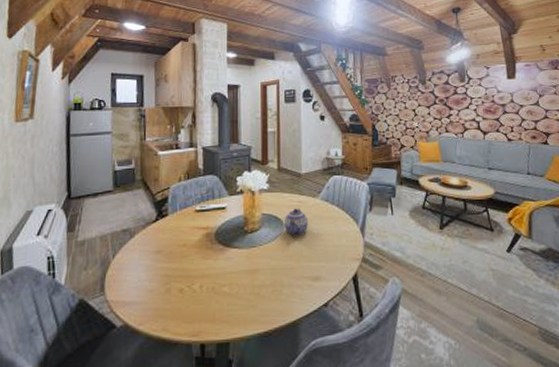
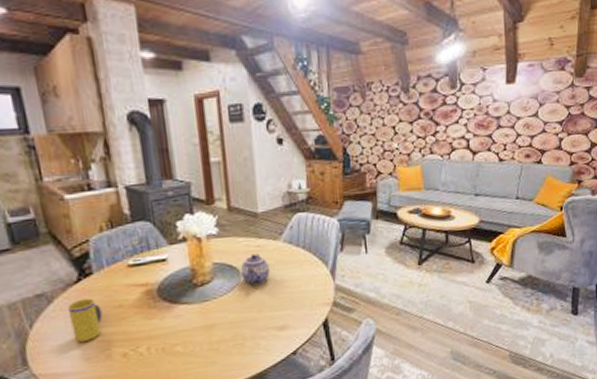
mug: none [144,236,170,274] -> present [68,298,103,342]

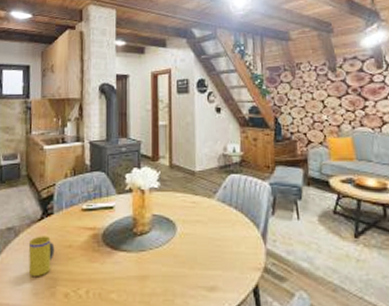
teapot: present [240,253,271,285] -> none [176,209,204,240]

